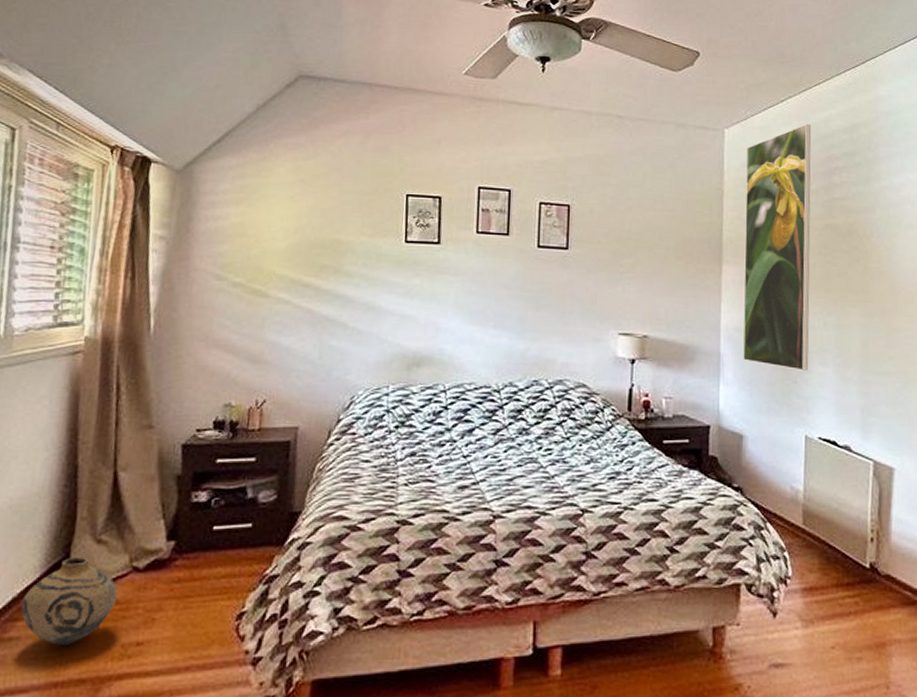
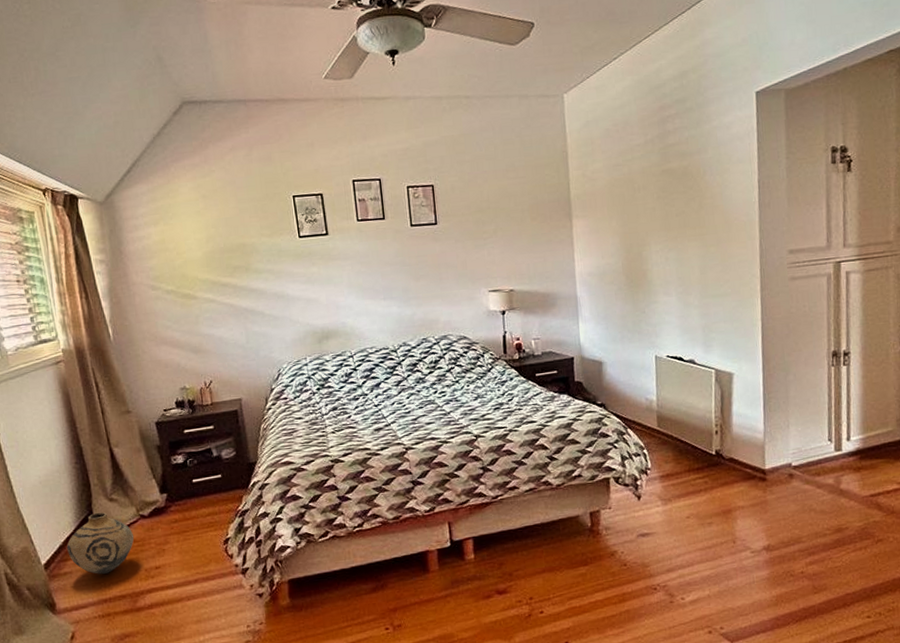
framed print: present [743,123,812,371] -> none [585,77,655,303]

